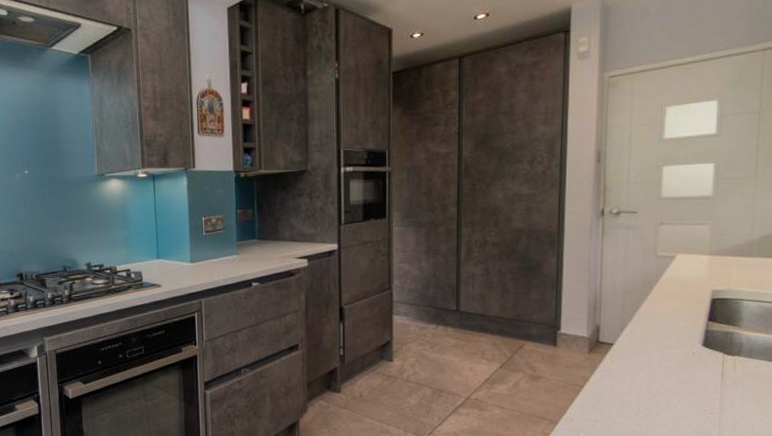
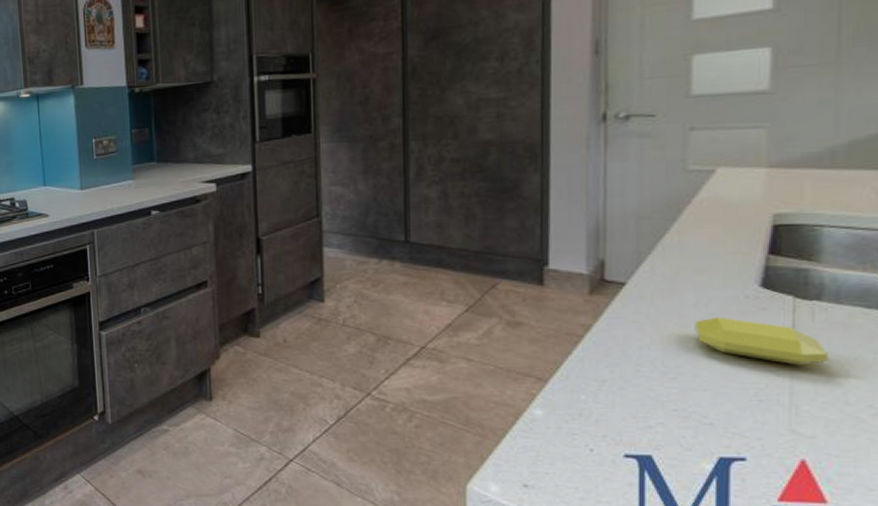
soap bar: none [659,369,744,406] -> present [695,317,828,366]

